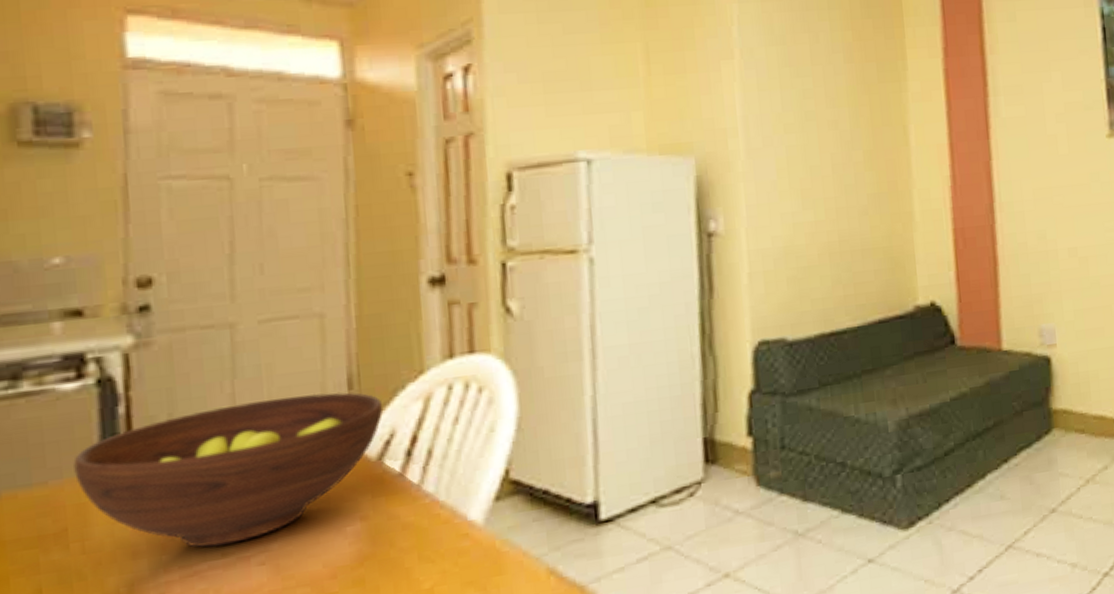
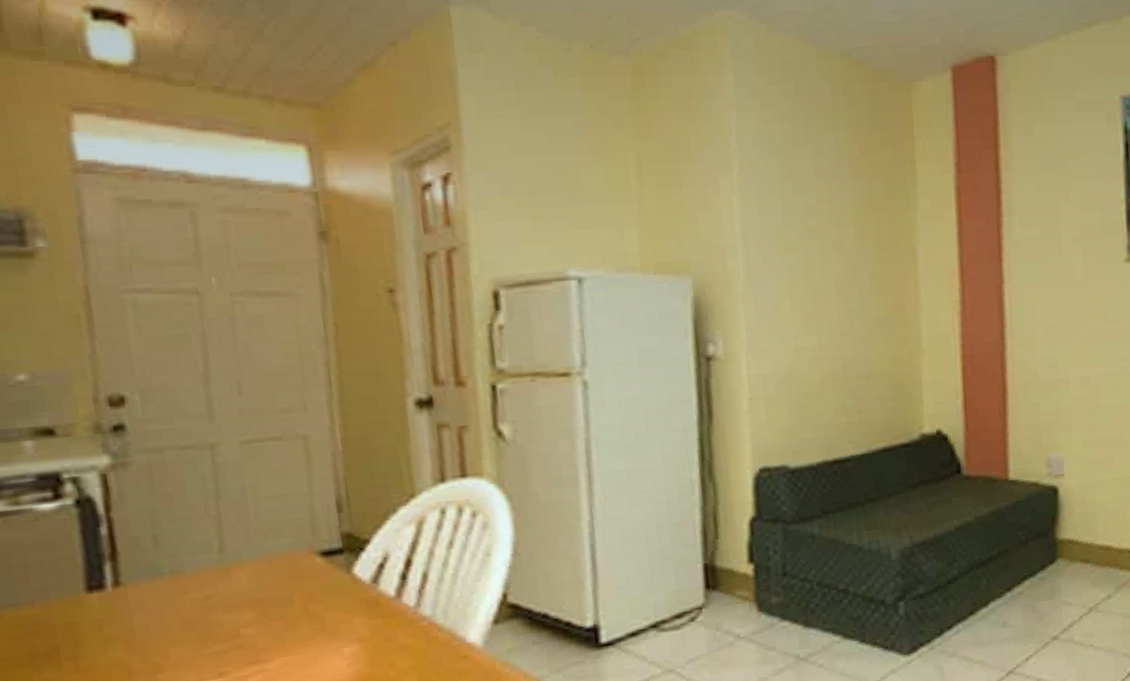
fruit bowl: present [73,392,383,548] -> none [58,515,375,667]

